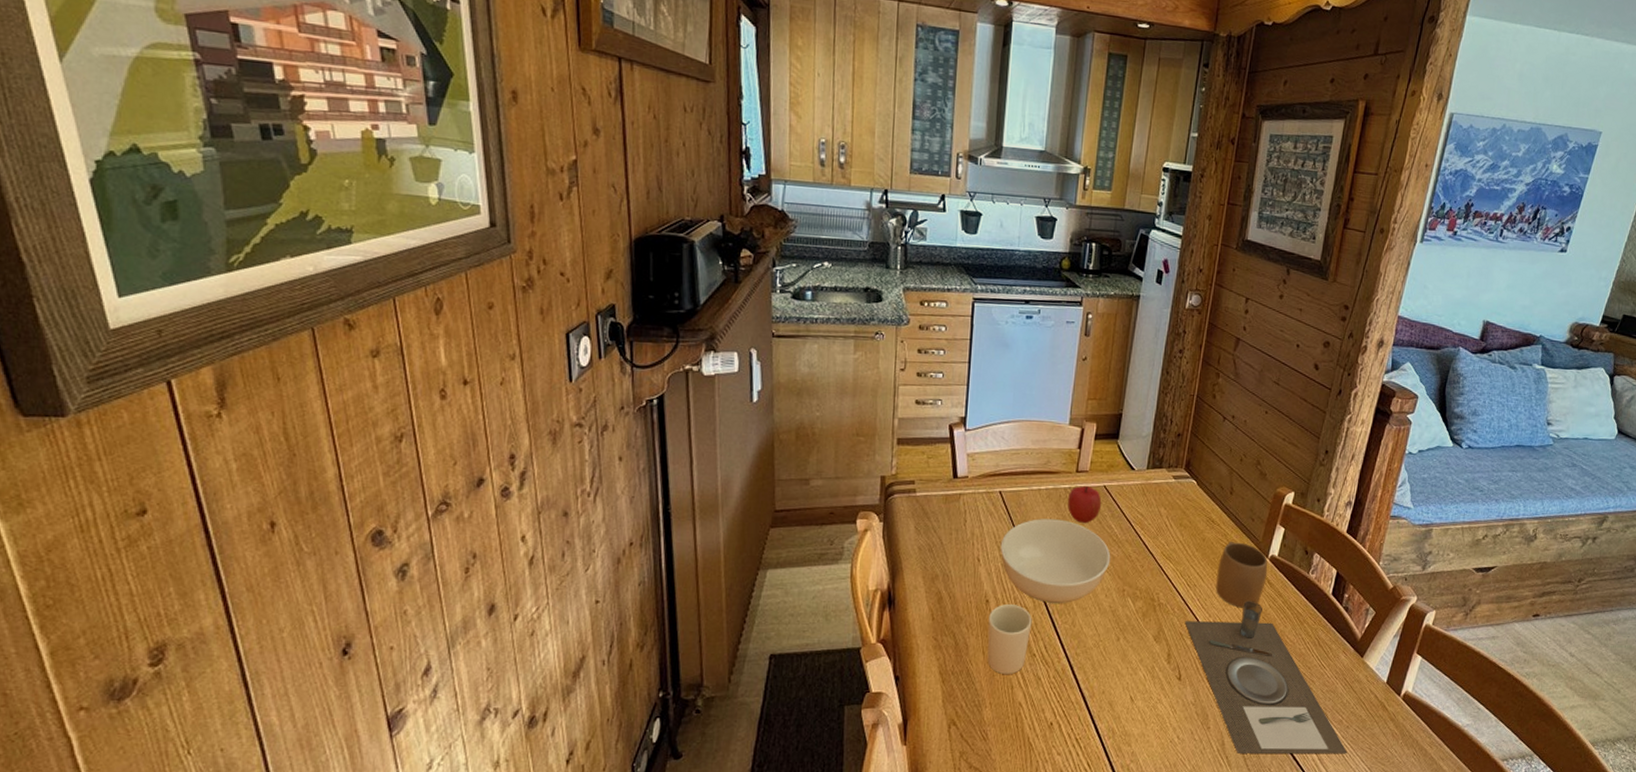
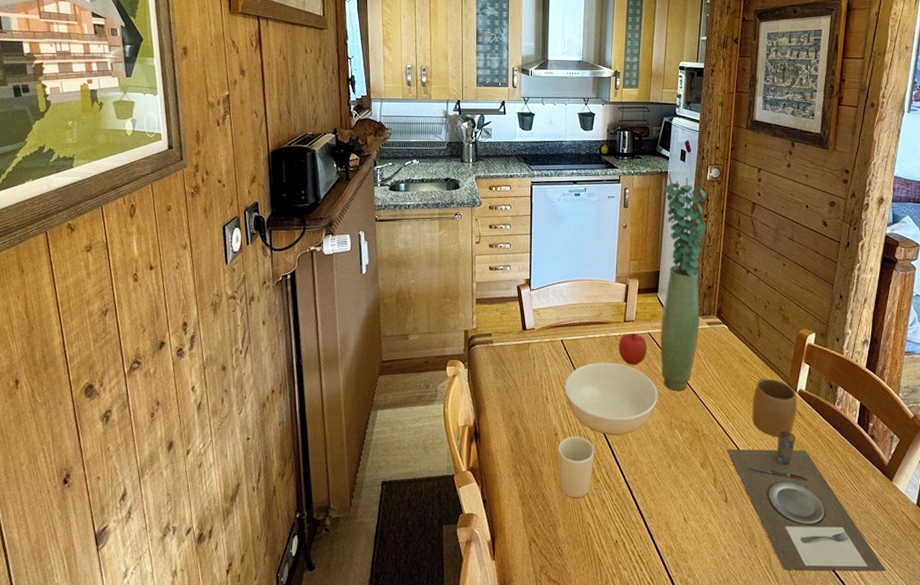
vase: none [1115,298,1183,554] -> present [661,174,707,391]

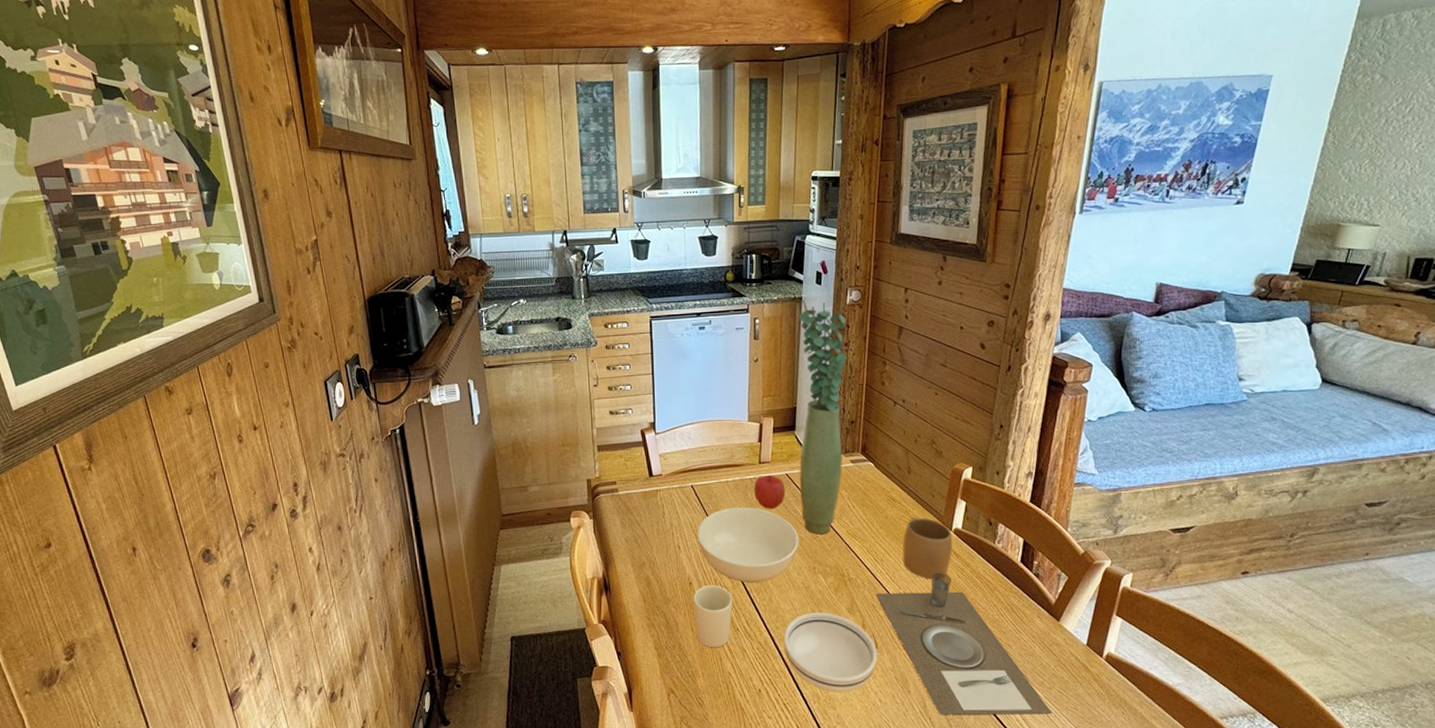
bowl: none [641,466,727,545] -> present [784,612,877,692]

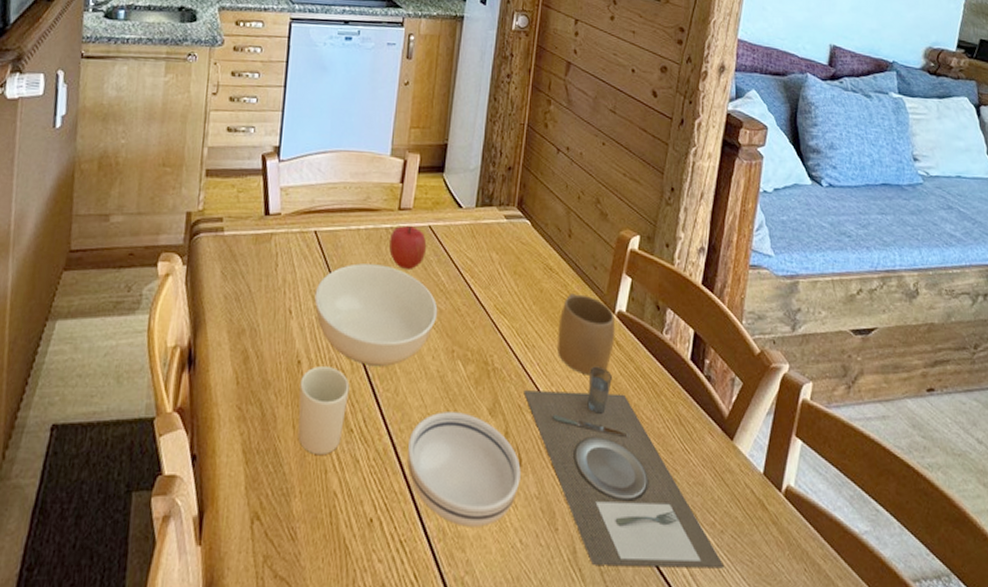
vase: present [799,300,848,535] -> none [442,19,510,308]

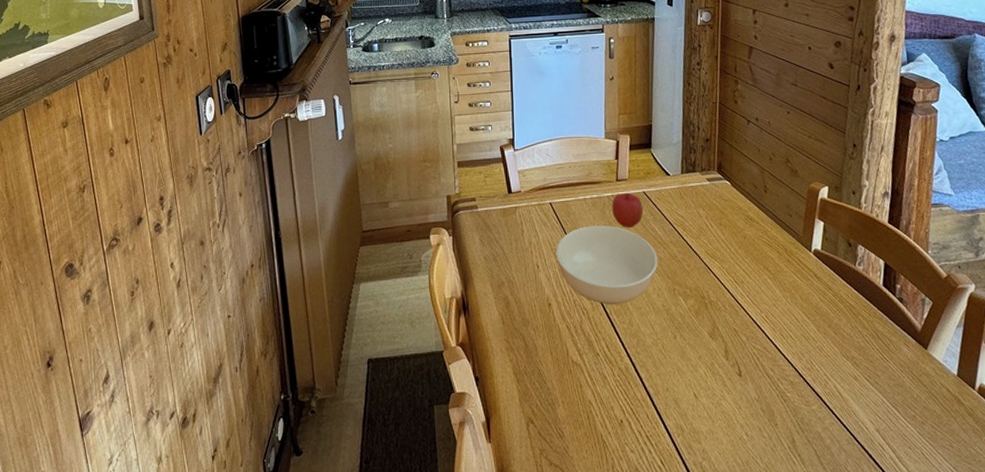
mug: present [298,366,350,454] -> none [552,307,593,373]
bowl: present [407,412,521,527] -> none [645,337,742,424]
place setting: present [523,366,725,569] -> none [737,295,928,452]
mug: present [558,294,616,375] -> none [762,238,814,303]

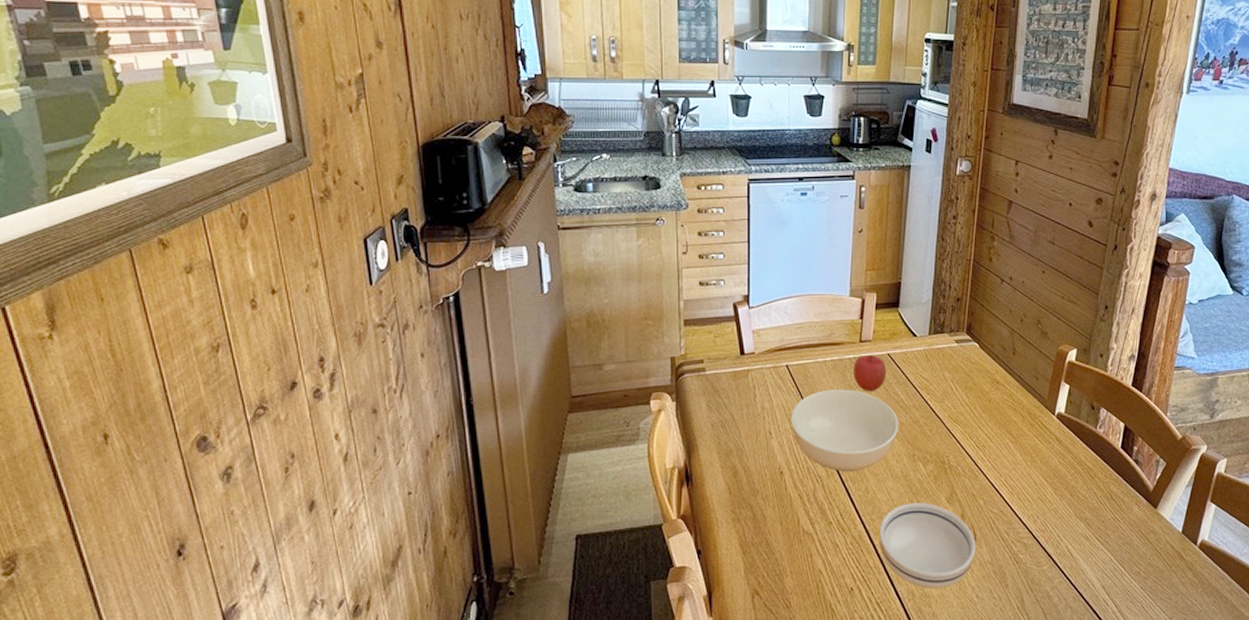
bowl: none [645,337,742,424] -> present [880,502,976,589]

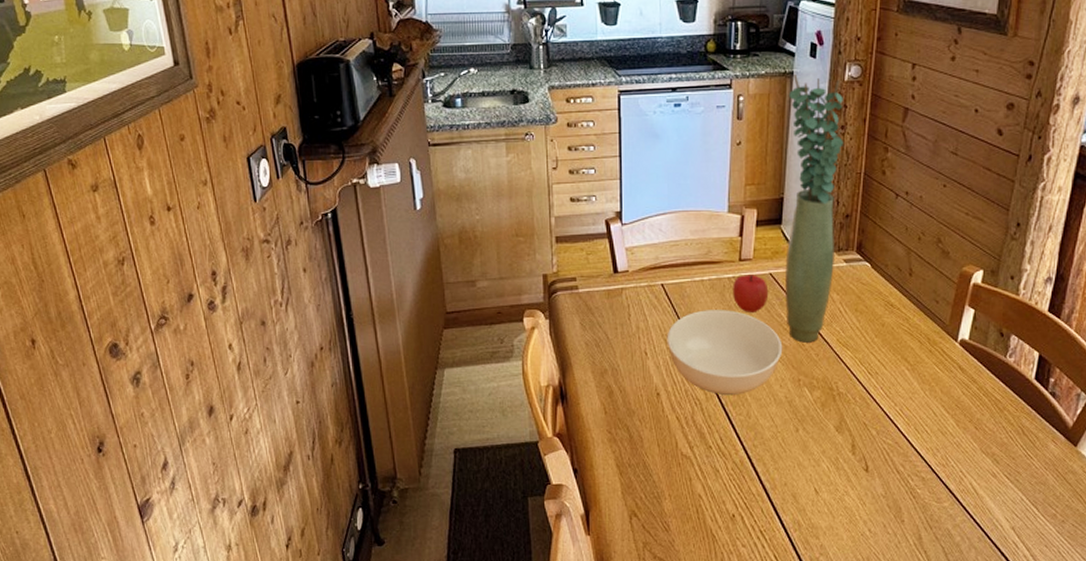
bowl: present [880,502,976,589] -> none [763,430,868,520]
vase: none [902,168,956,419] -> present [785,75,844,343]

